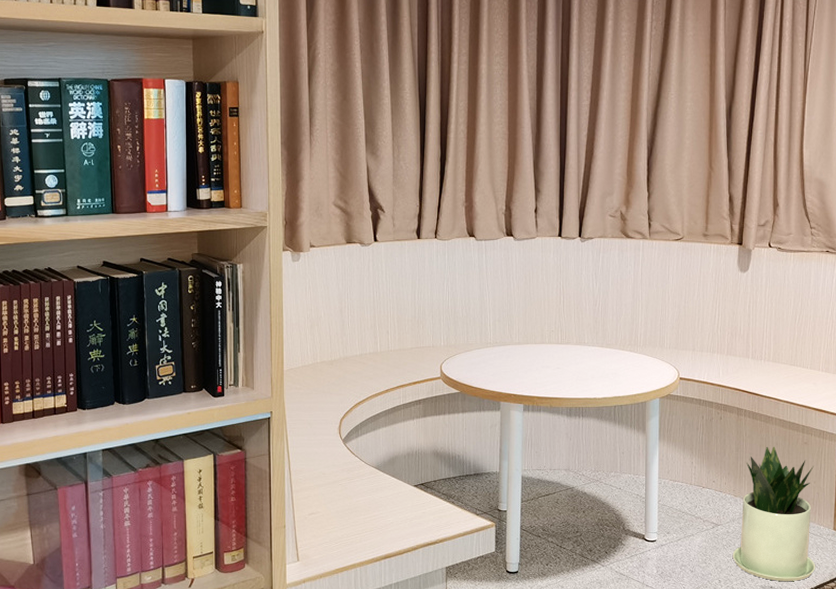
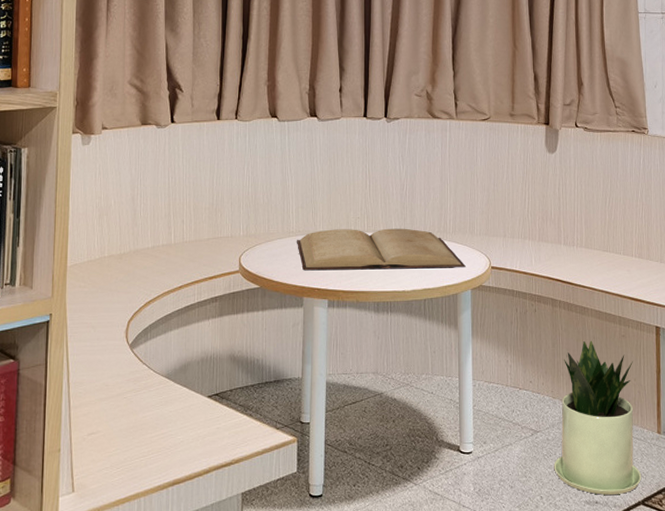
book: none [494,341,655,378] -> present [297,228,466,270]

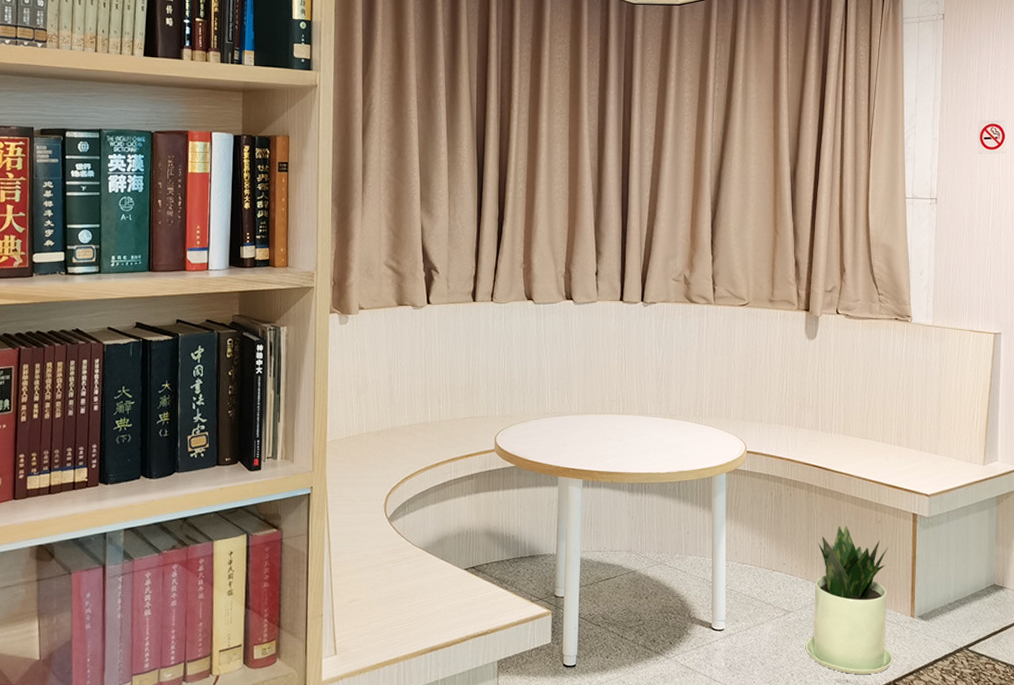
book: present [297,228,466,270] -> none [552,411,721,452]

